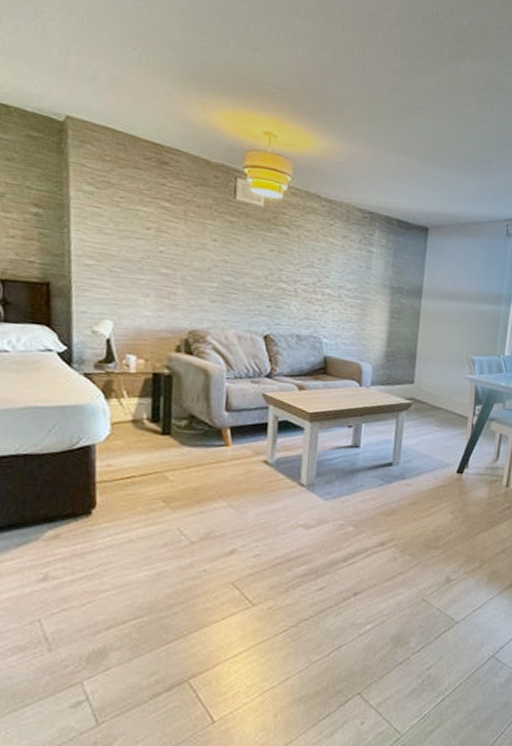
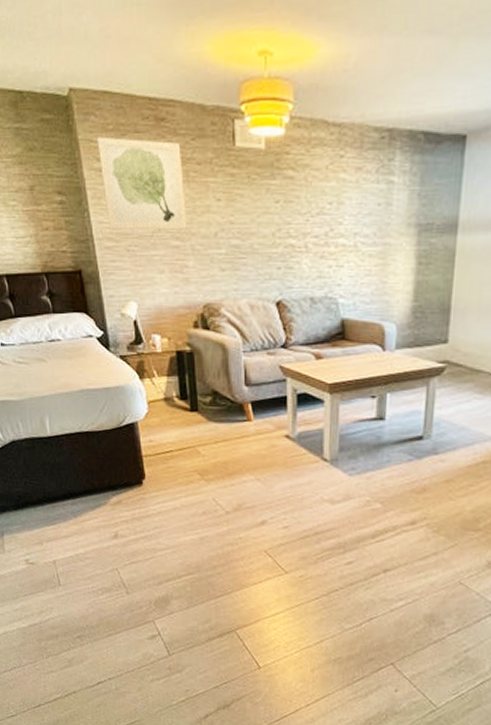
wall art: none [90,164,182,261] -> present [97,136,187,230]

